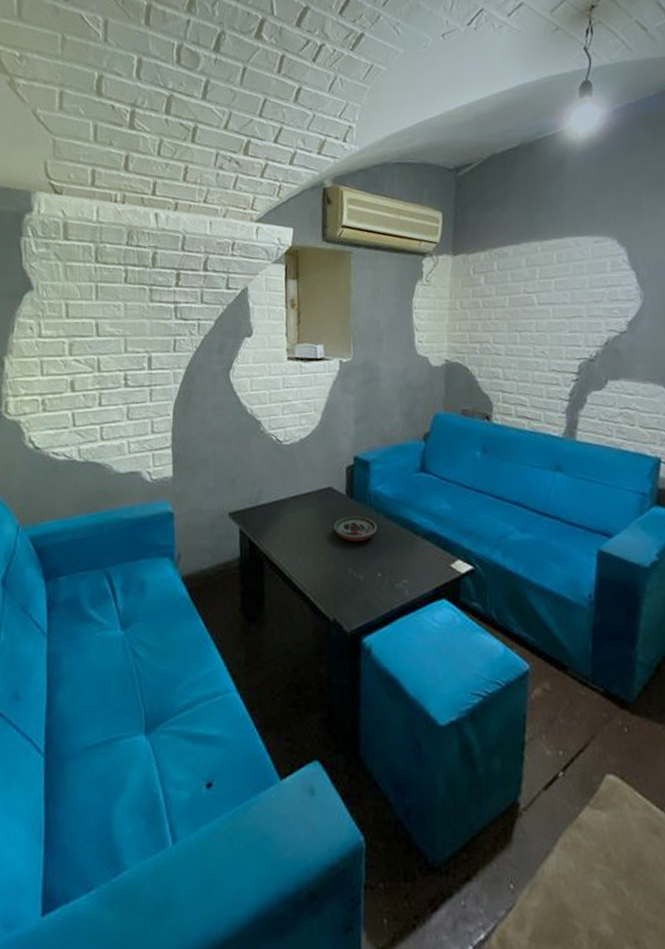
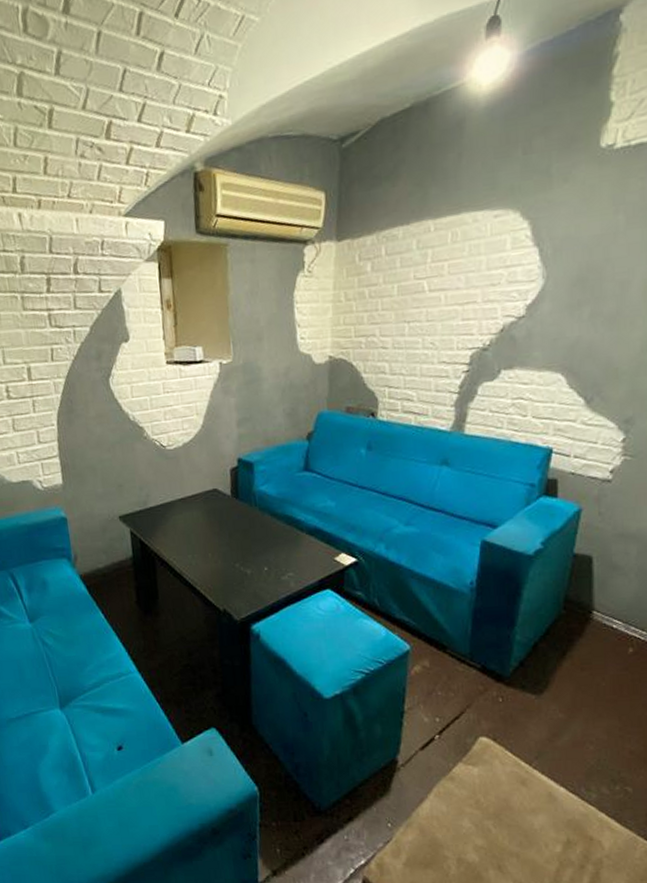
decorative bowl: present [334,515,378,543] -> none [220,515,263,540]

